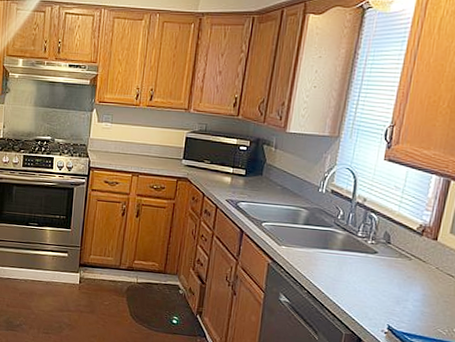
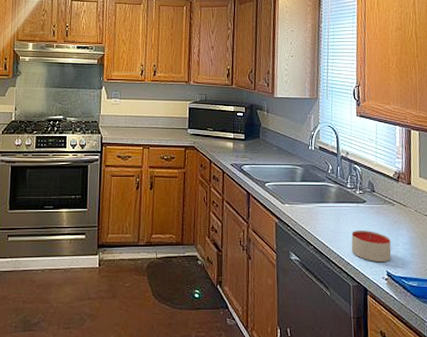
candle: none [350,280,400,316] -> present [351,230,392,263]

